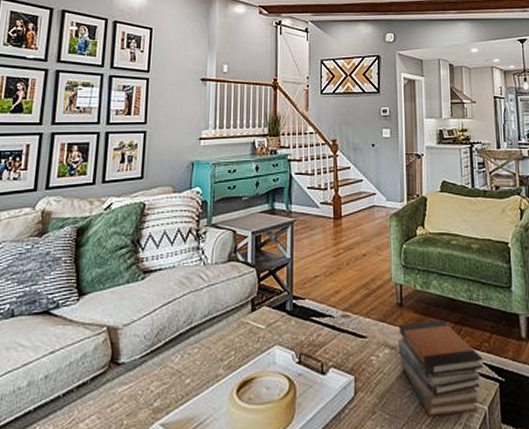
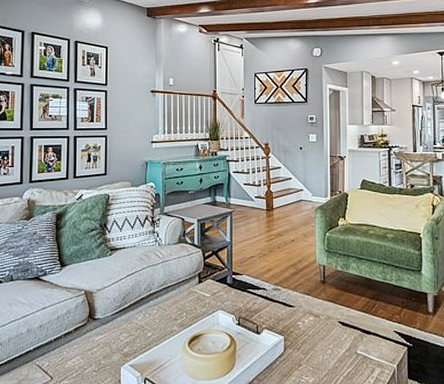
book stack: present [397,320,483,417] -> none [320,296,394,371]

